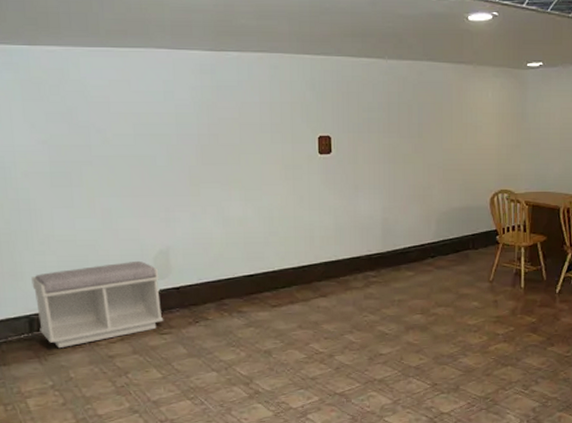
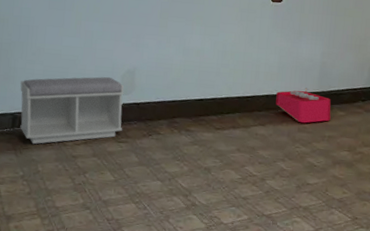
storage bin: none [336,249,399,289] -> present [275,87,331,123]

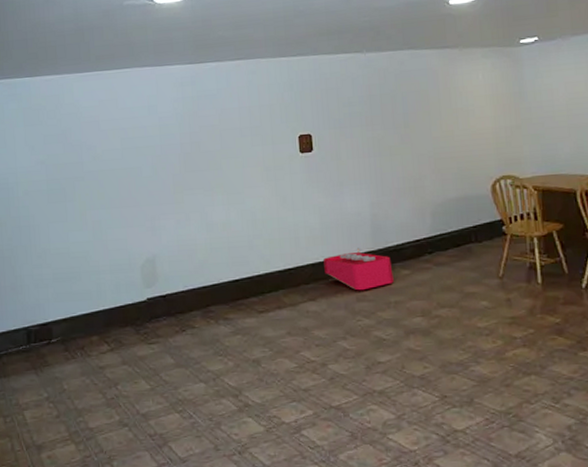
bench: present [20,76,124,145] -> none [30,270,152,360]

